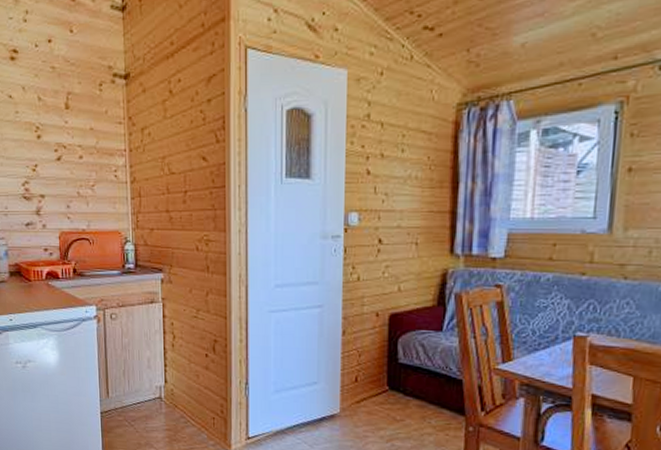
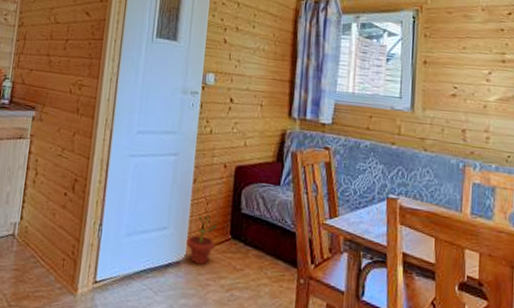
potted plant: none [340,367,373,417] -> present [186,214,218,265]

